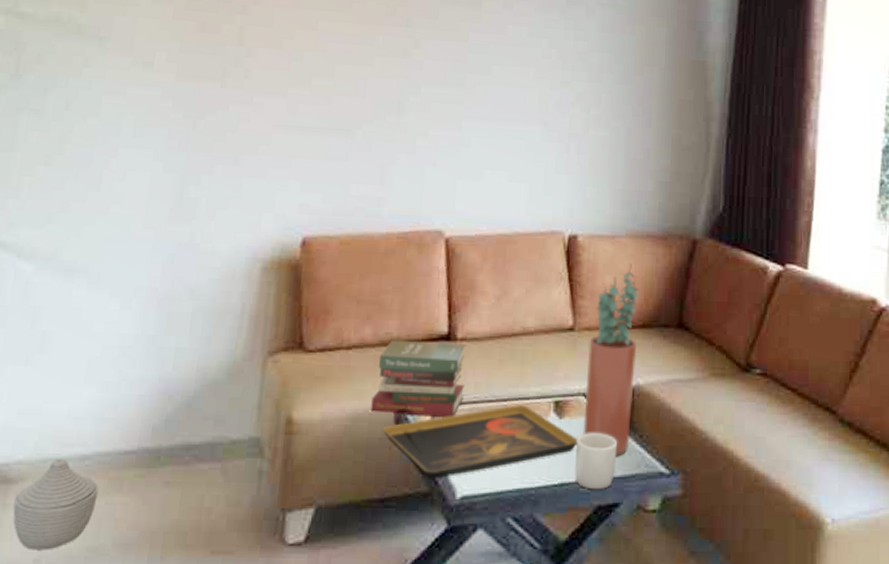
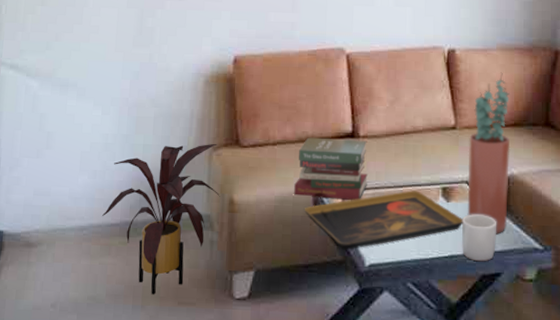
woven basket: present [13,458,99,550] -> none [34,228,94,298]
house plant: none [113,346,275,543] -> present [102,143,220,295]

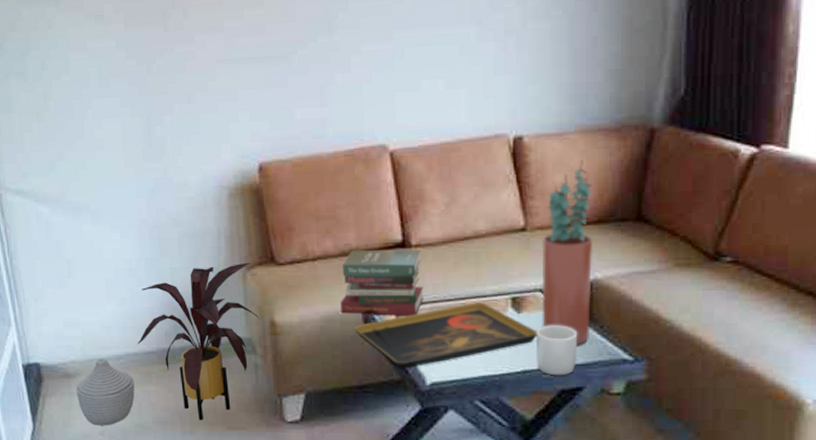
woven basket: none [34,228,94,298] -> present [76,358,135,426]

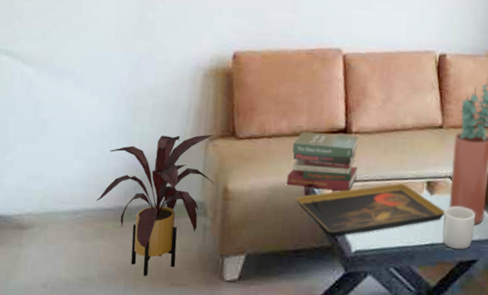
woven basket: present [76,358,135,426] -> none [26,212,87,278]

